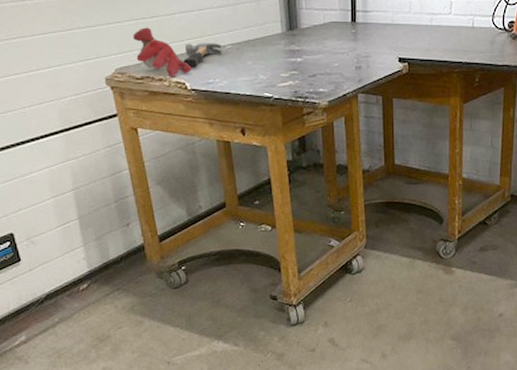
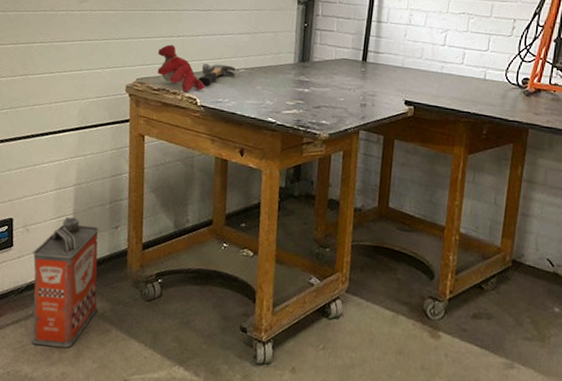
fuel can: none [44,222,126,348] -> present [32,217,100,348]

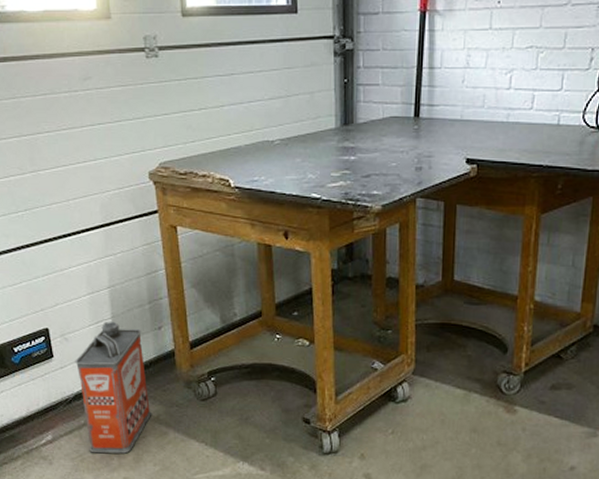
glove: present [157,44,205,93] -> none [180,120,237,174]
claw hammer: present [198,63,236,87] -> none [229,137,270,164]

